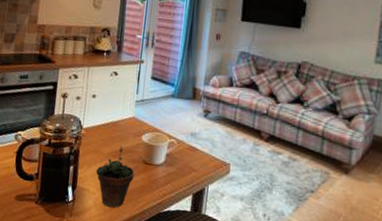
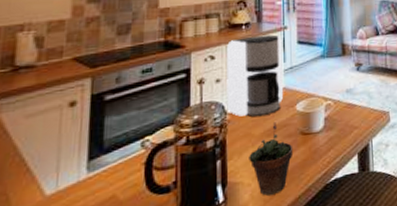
coffee maker: none [83,63,138,138] -> present [227,34,283,117]

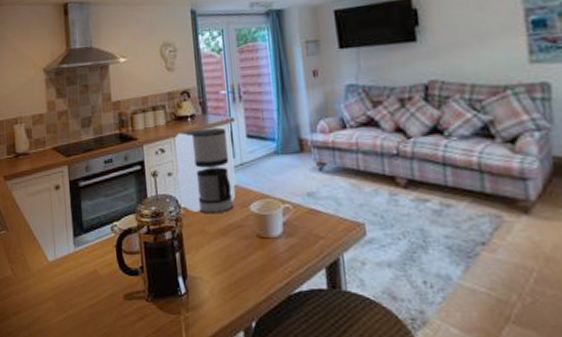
succulent plant: present [249,122,294,196] -> none [205,221,251,295]

